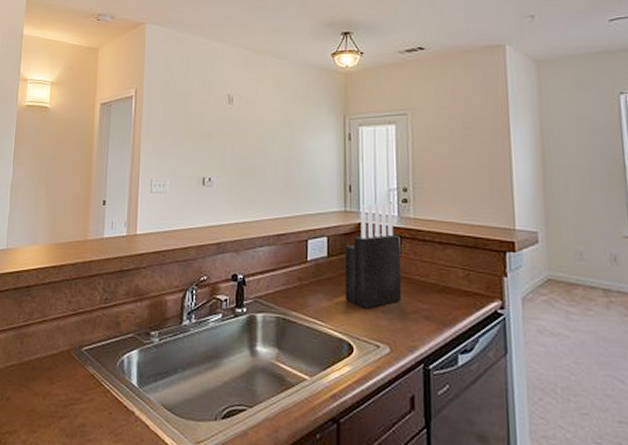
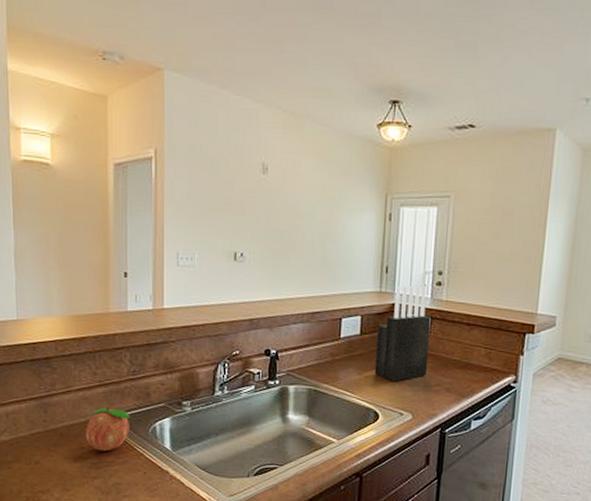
fruit: none [56,335,100,387] -> present [85,405,130,452]

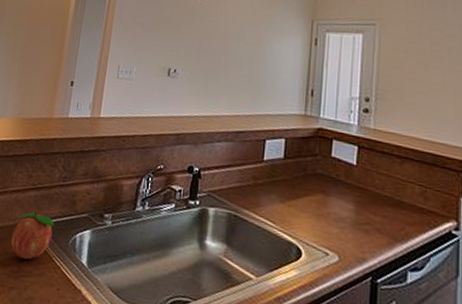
knife block: present [374,285,431,382] -> none [297,110,358,215]

